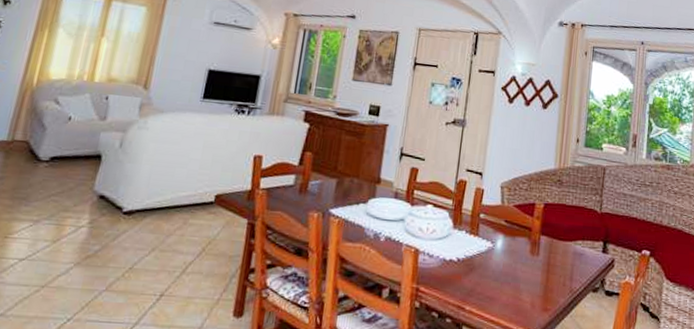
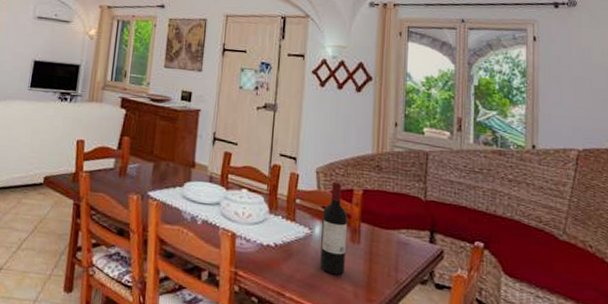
wine bottle: none [500,195,528,287] -> present [320,181,347,276]

